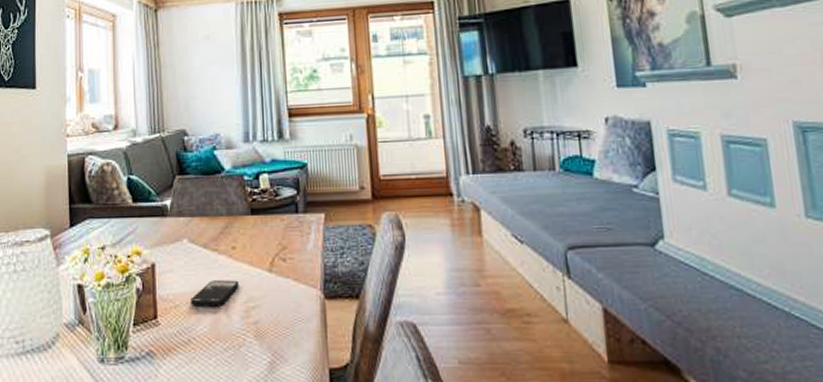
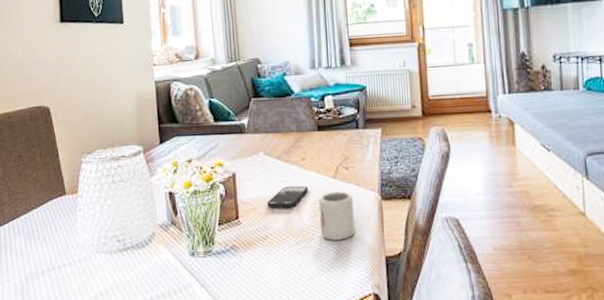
cup: none [250,286,294,347] -> present [318,190,356,240]

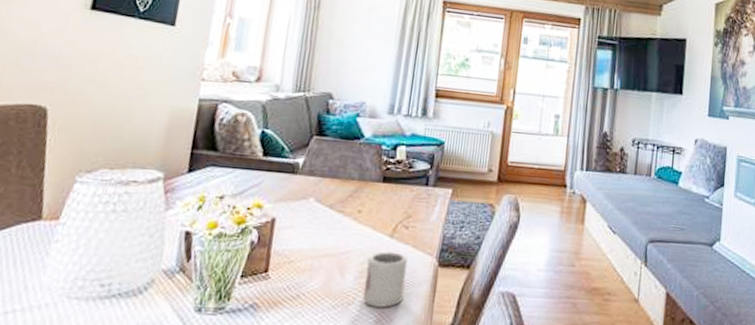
smartphone: present [267,186,309,207] -> none [306,240,359,264]

